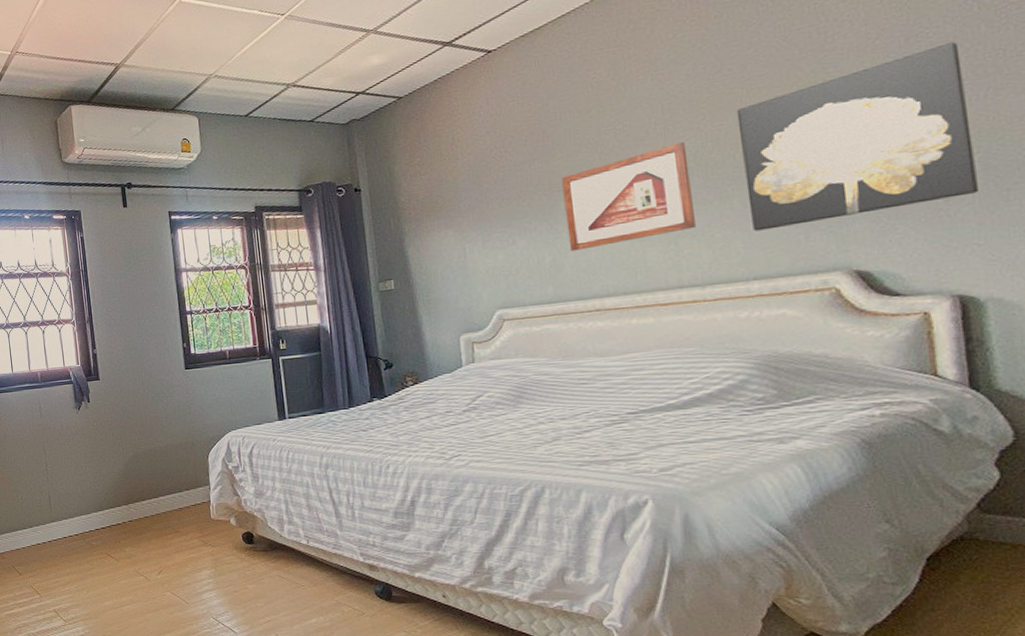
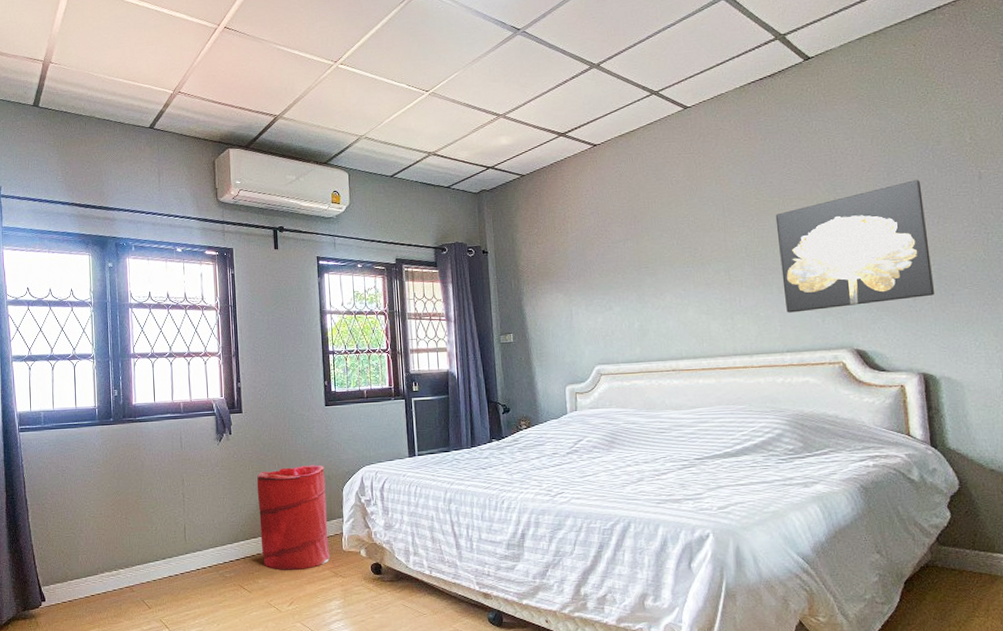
laundry hamper: none [118,431,199,539] -> present [256,465,331,570]
picture frame: present [561,141,696,251] -> none [648,236,746,319]

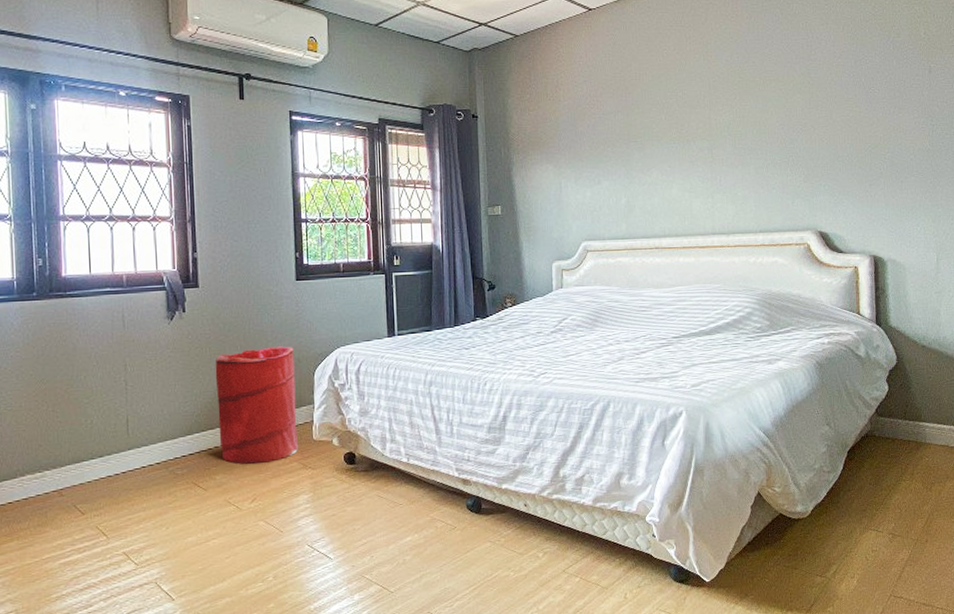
wall art: present [775,180,935,313] -> none [756,70,888,194]

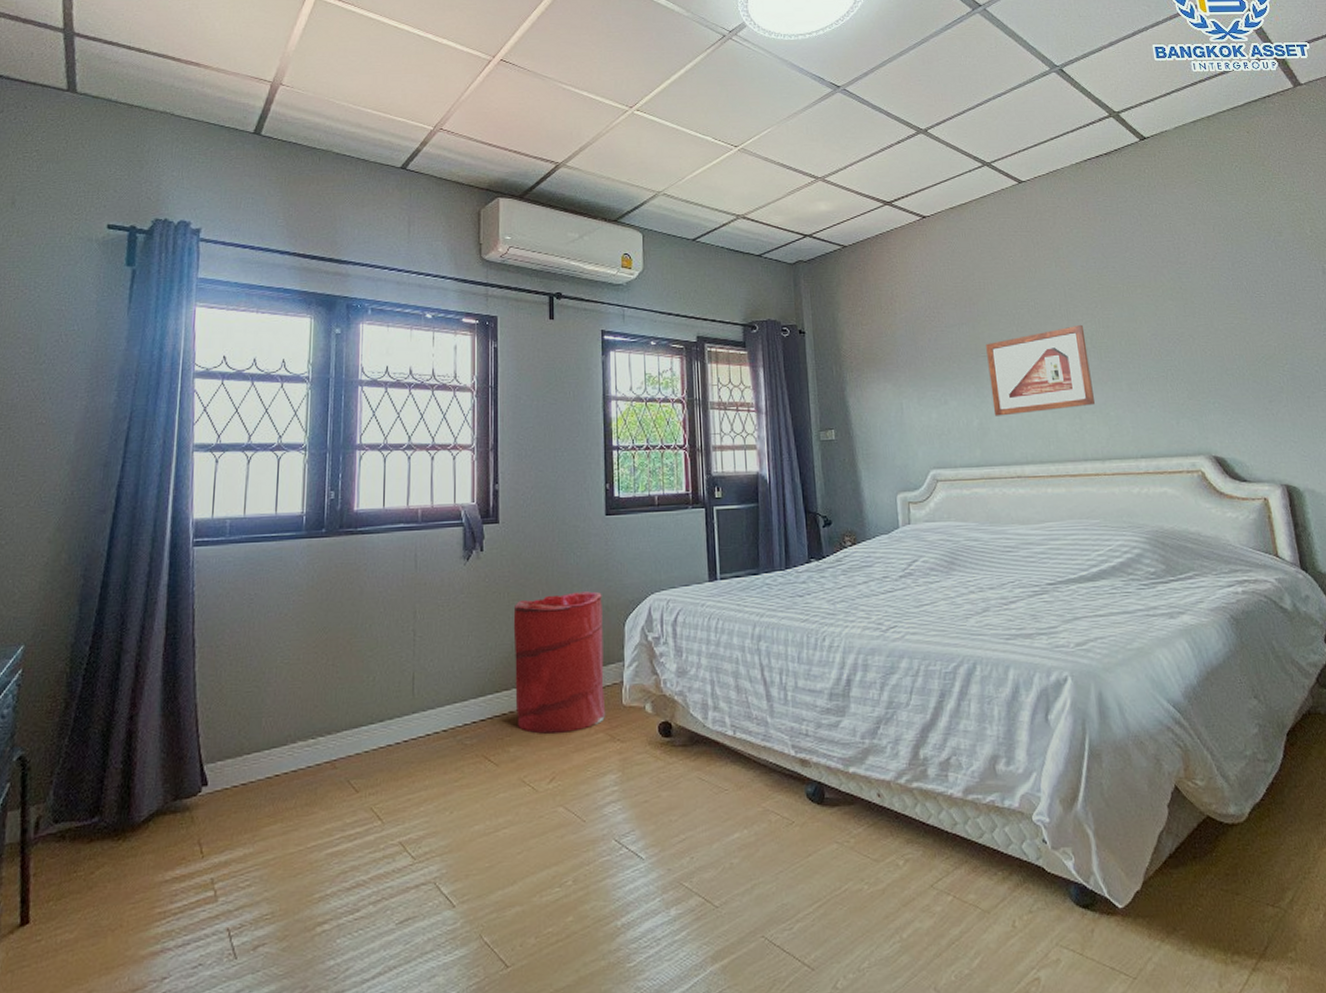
picture frame: none [637,114,726,195] -> present [986,324,1095,416]

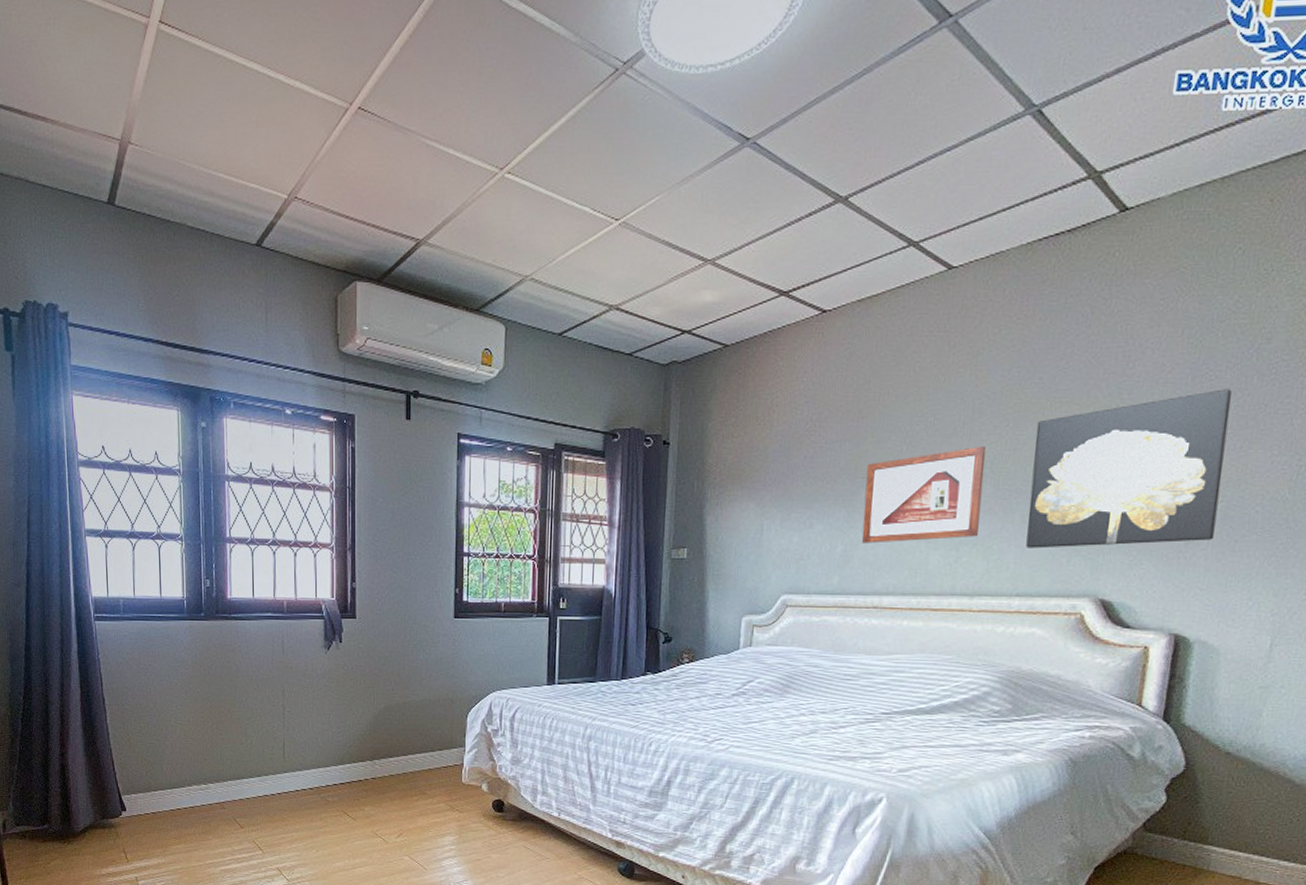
laundry hamper: present [513,591,606,734] -> none [368,685,448,800]
wall art: none [1120,272,1291,413] -> present [1026,389,1232,549]

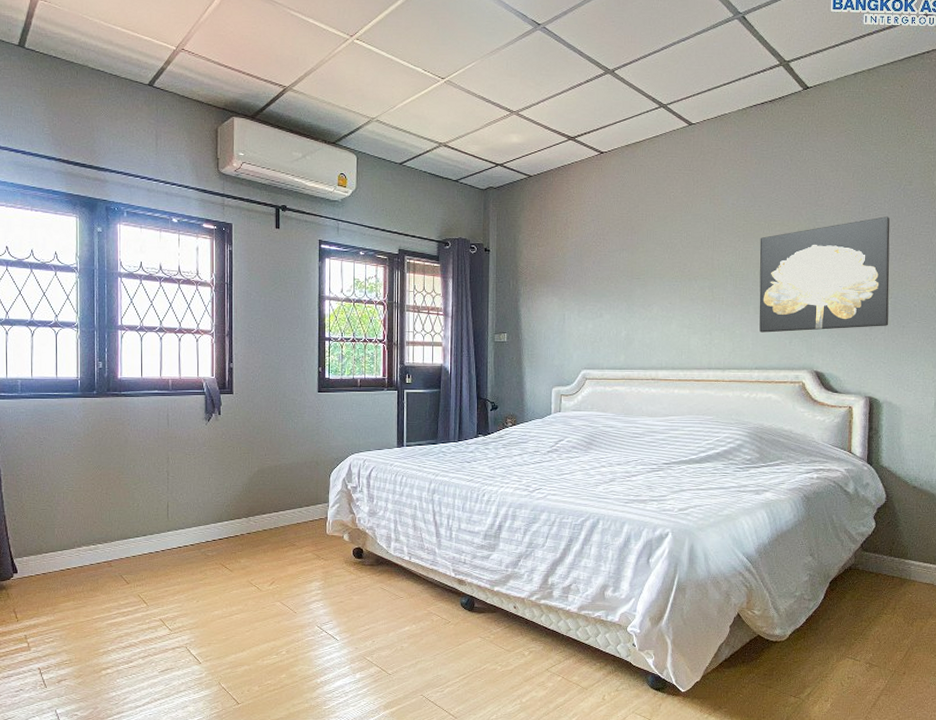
picture frame: present [861,445,986,543] -> none [639,255,726,329]

